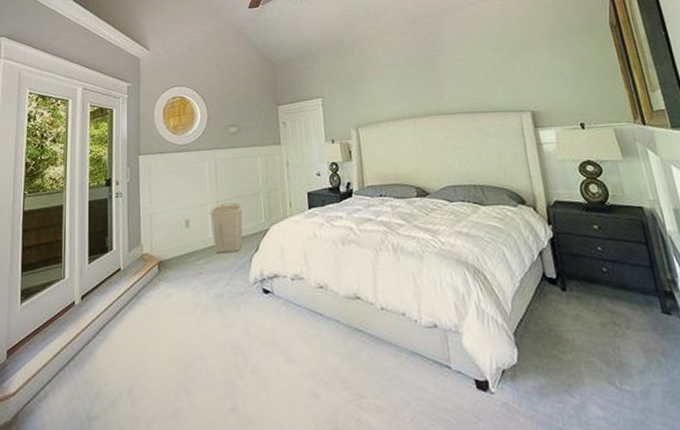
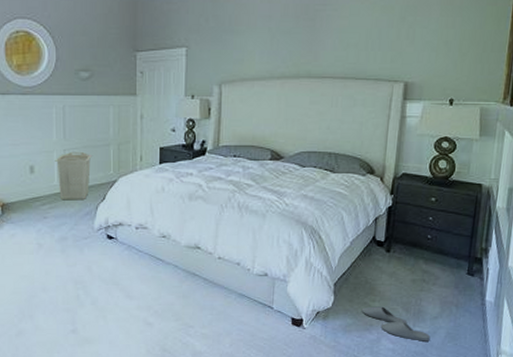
slippers: none [552,359,647,405] -> present [361,306,431,341]

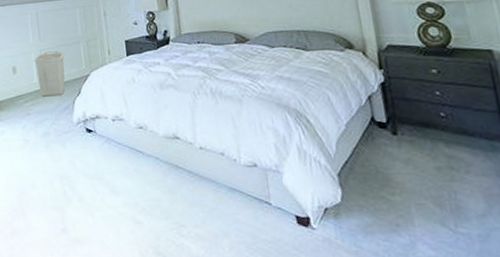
slippers: present [361,306,431,341] -> none [379,201,485,248]

